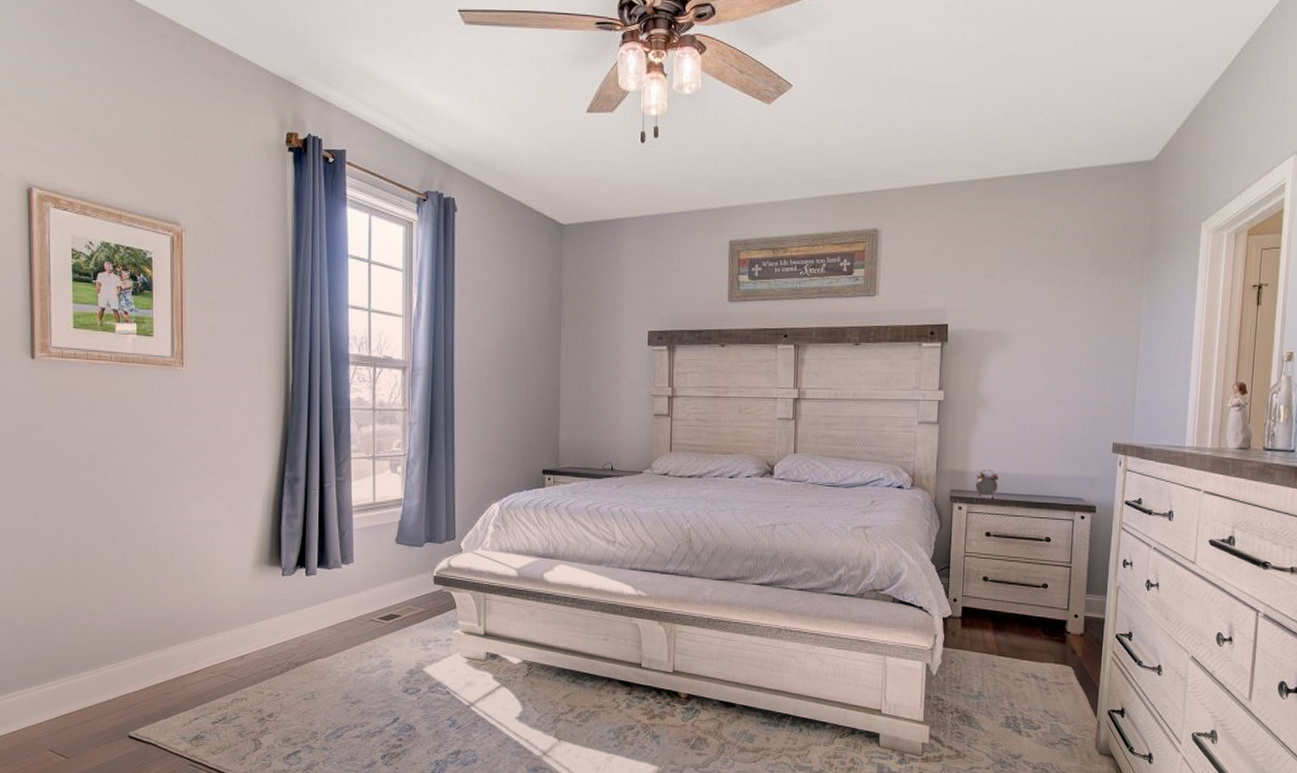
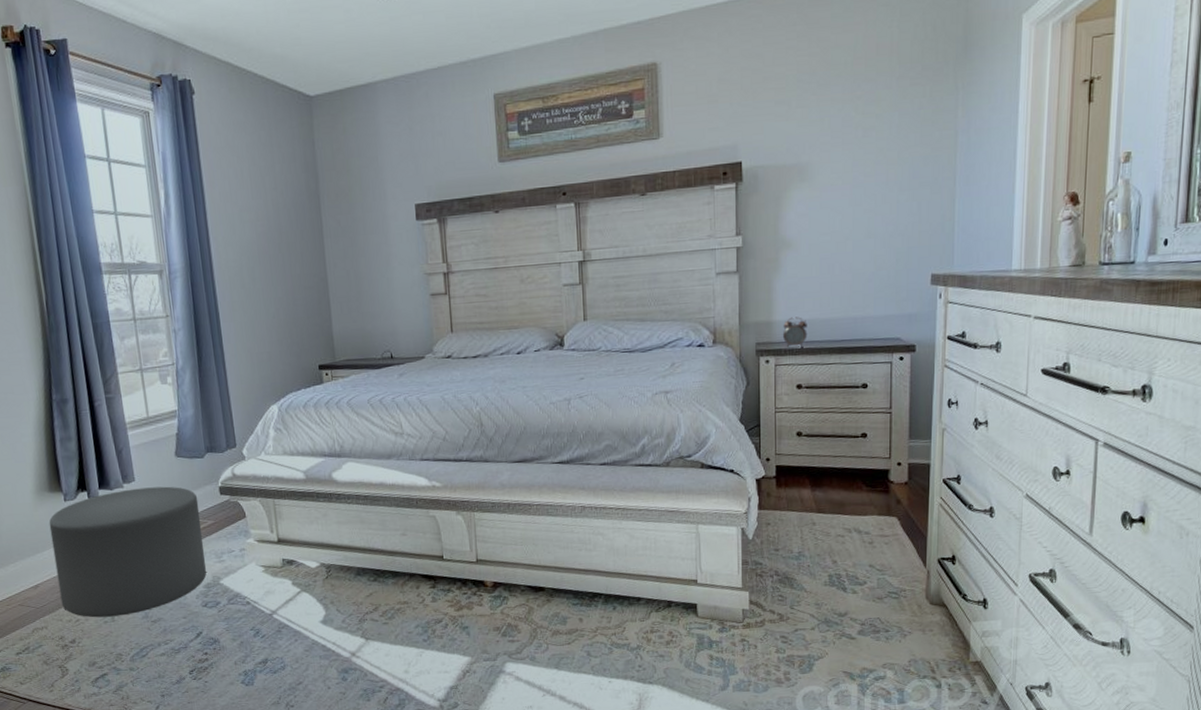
pouf: none [264,570,412,694] -> present [49,486,206,618]

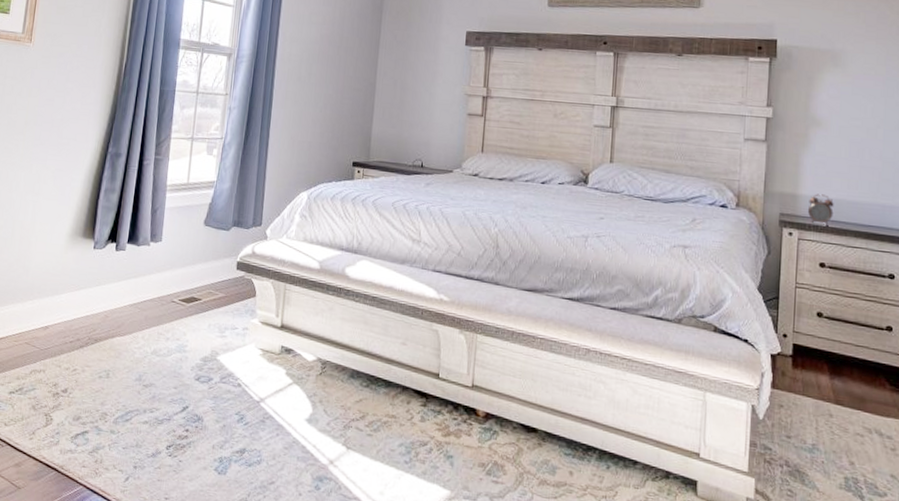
pouf: present [49,486,206,618] -> none [64,248,215,374]

